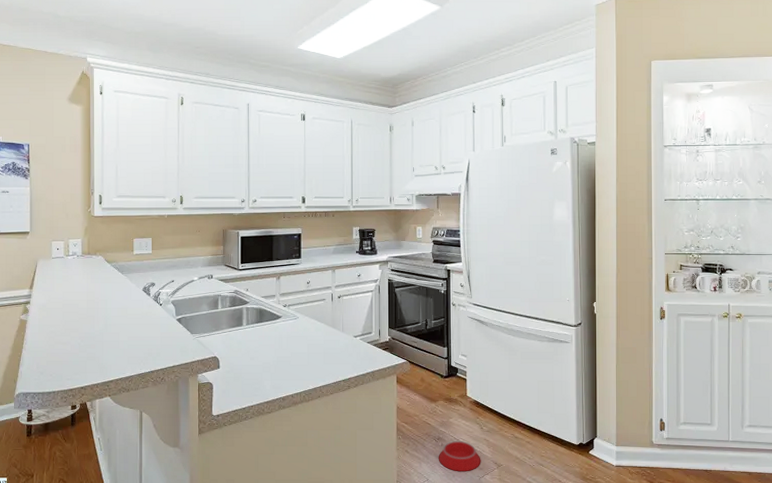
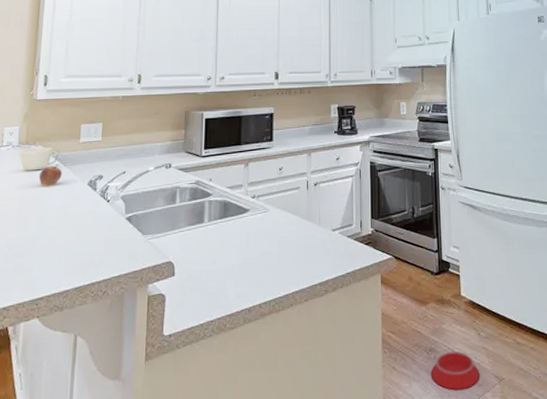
mug: none [84,258,116,277] -> present [19,147,58,171]
fruit: none [101,272,120,291] -> present [38,164,62,187]

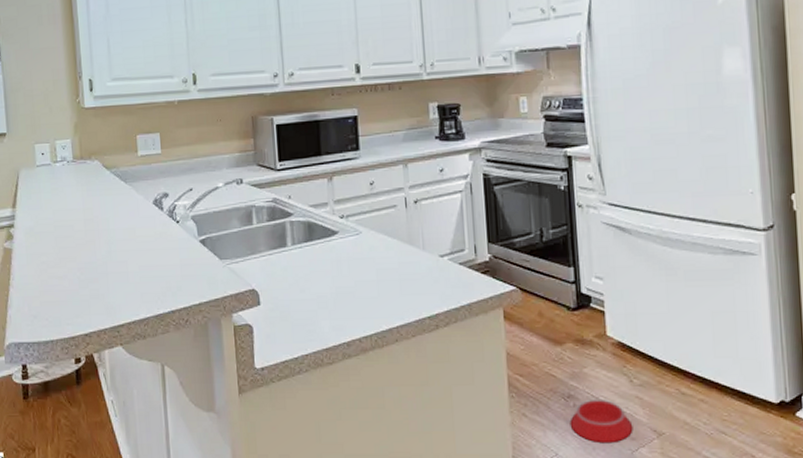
mug: present [19,147,58,171] -> none [76,162,117,189]
fruit: present [38,164,62,187] -> none [99,180,124,207]

